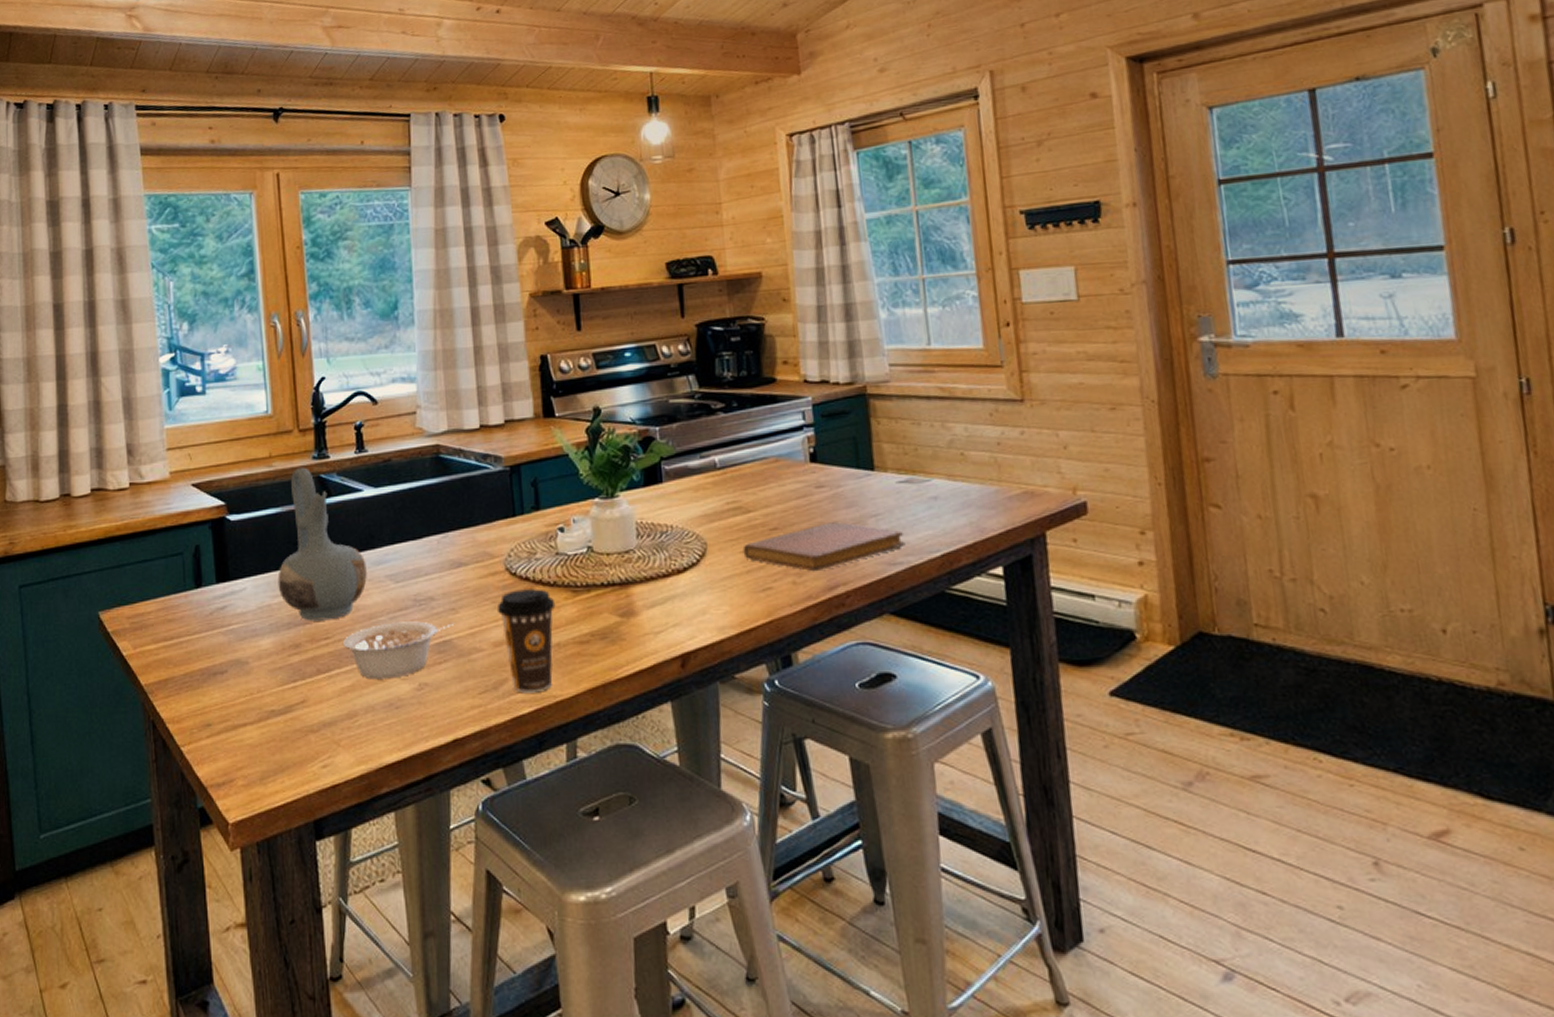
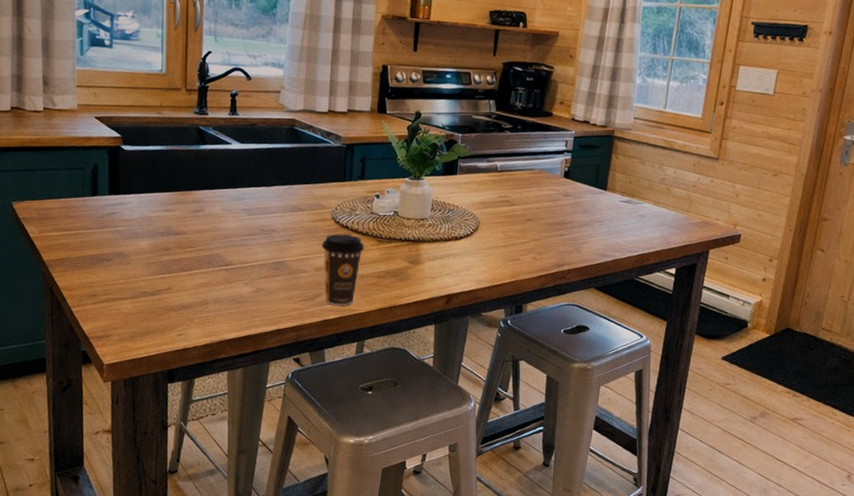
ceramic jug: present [277,467,367,621] -> none [157,118,228,235]
legume: present [342,621,455,680] -> none [202,243,289,282]
notebook: present [743,522,906,572] -> none [504,221,617,253]

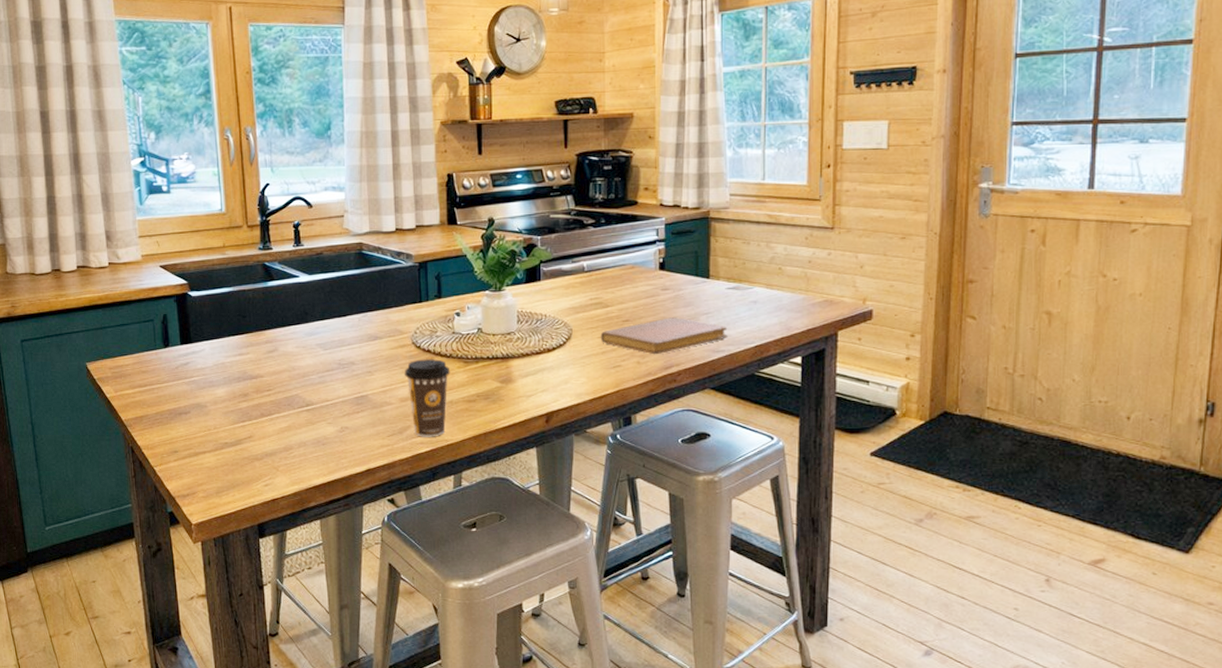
notebook: none [504,221,617,253] -> present [600,317,728,355]

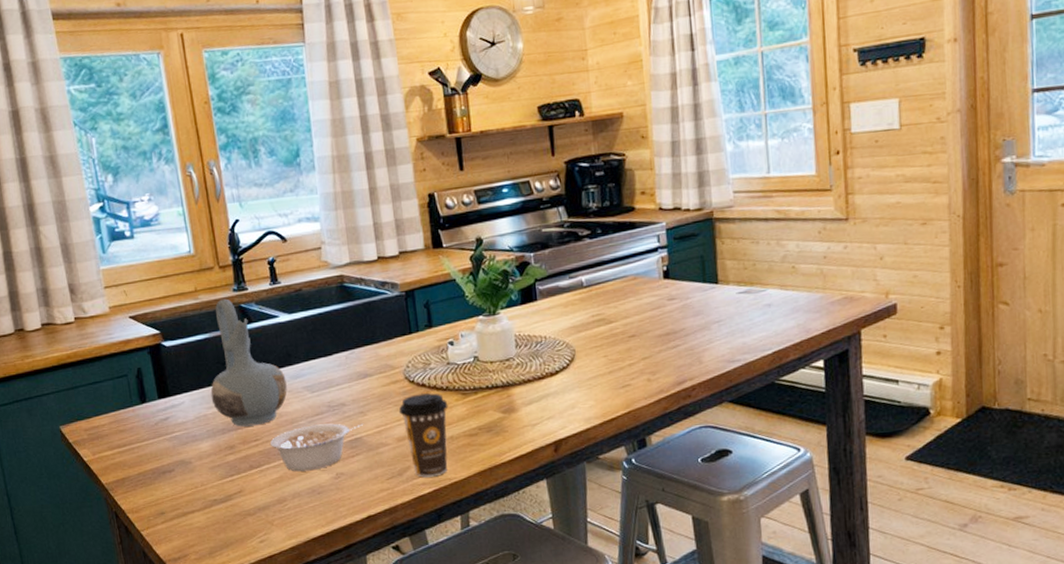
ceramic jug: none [230,256,302,377] -> present [210,298,287,427]
legume: none [281,380,371,423] -> present [269,423,364,472]
notebook: present [600,317,728,355] -> none [605,328,743,371]

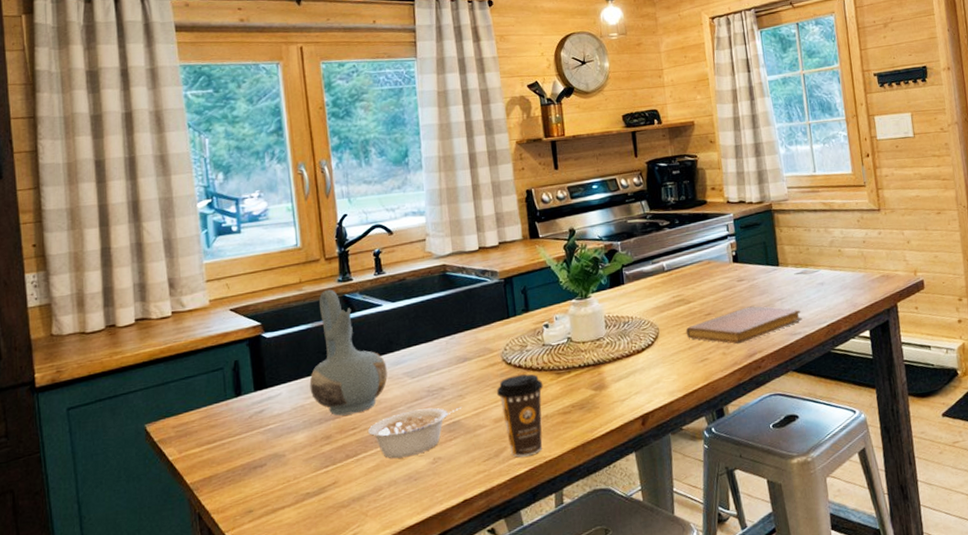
notebook: none [605,328,743,371] -> present [685,305,802,345]

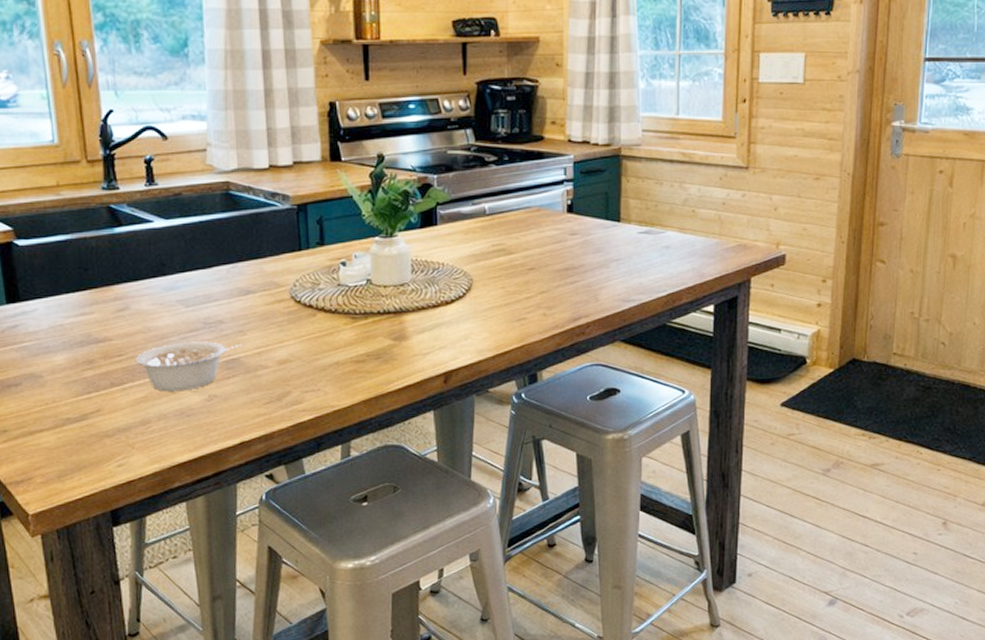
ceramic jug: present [309,289,388,416] -> none [69,197,159,340]
coffee cup: present [496,373,544,457] -> none [282,315,336,404]
notebook: present [685,305,802,345] -> none [503,265,639,306]

